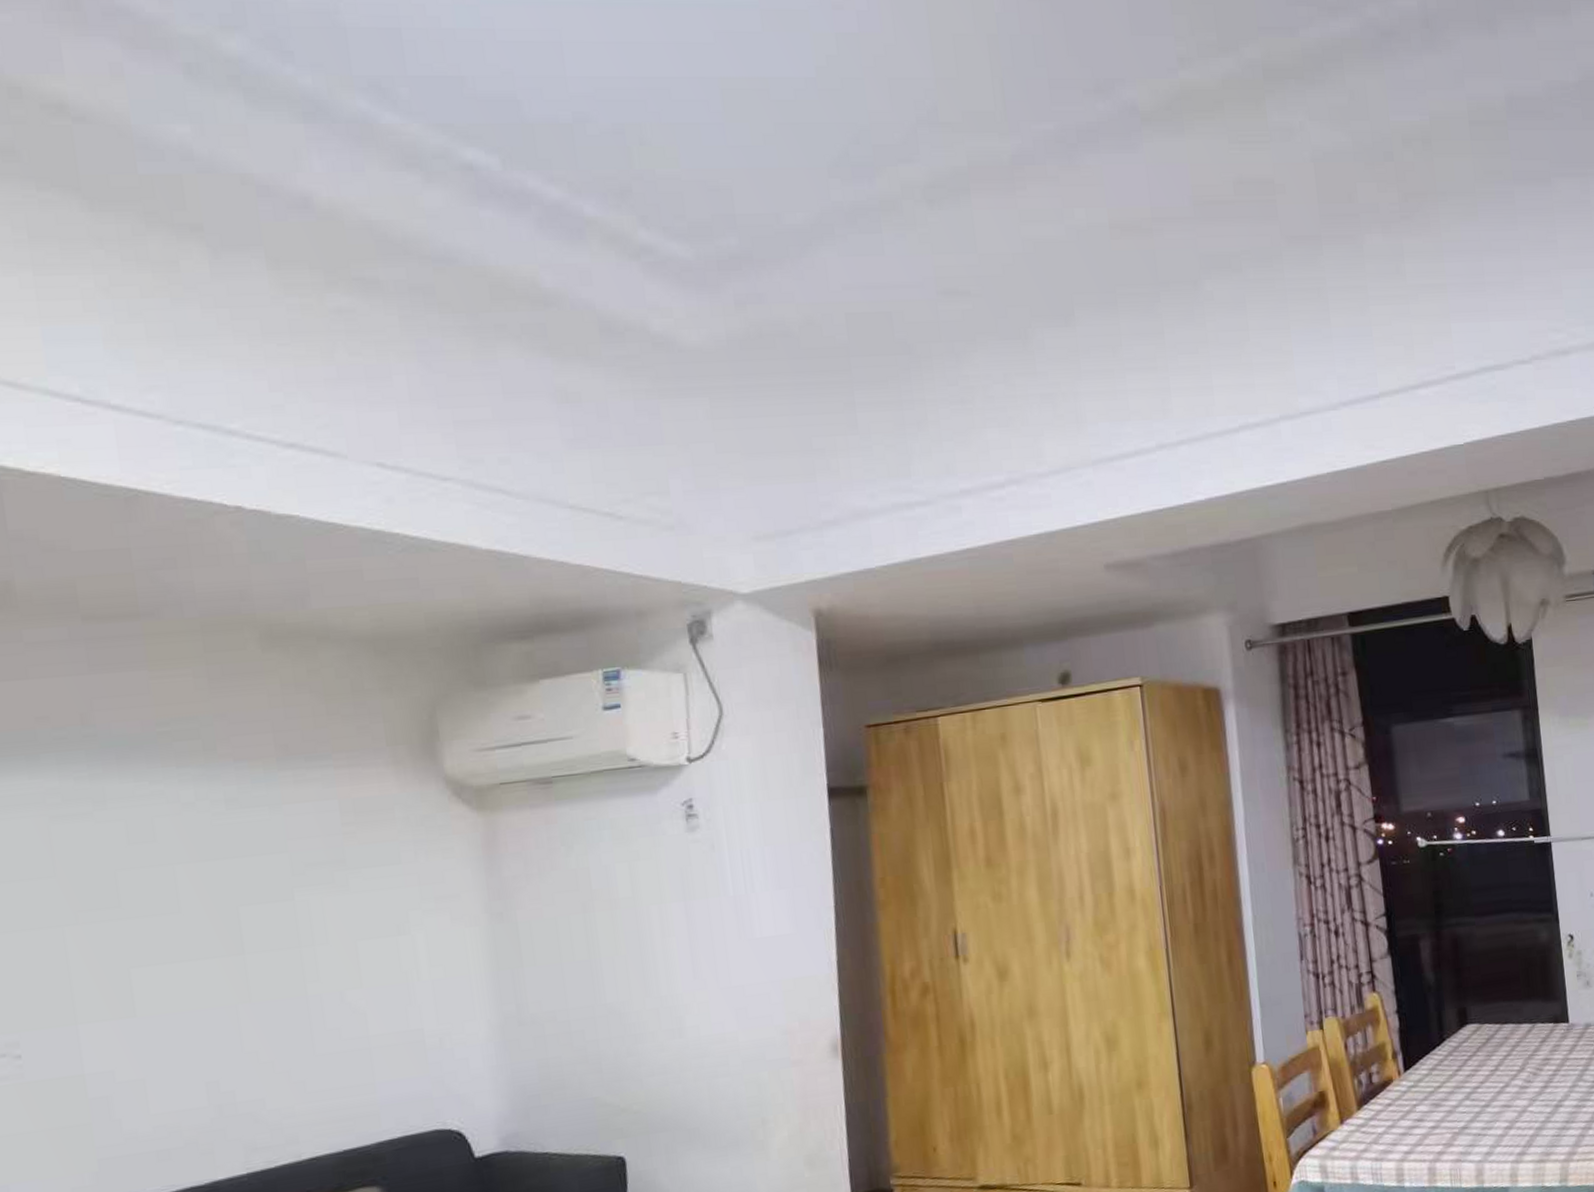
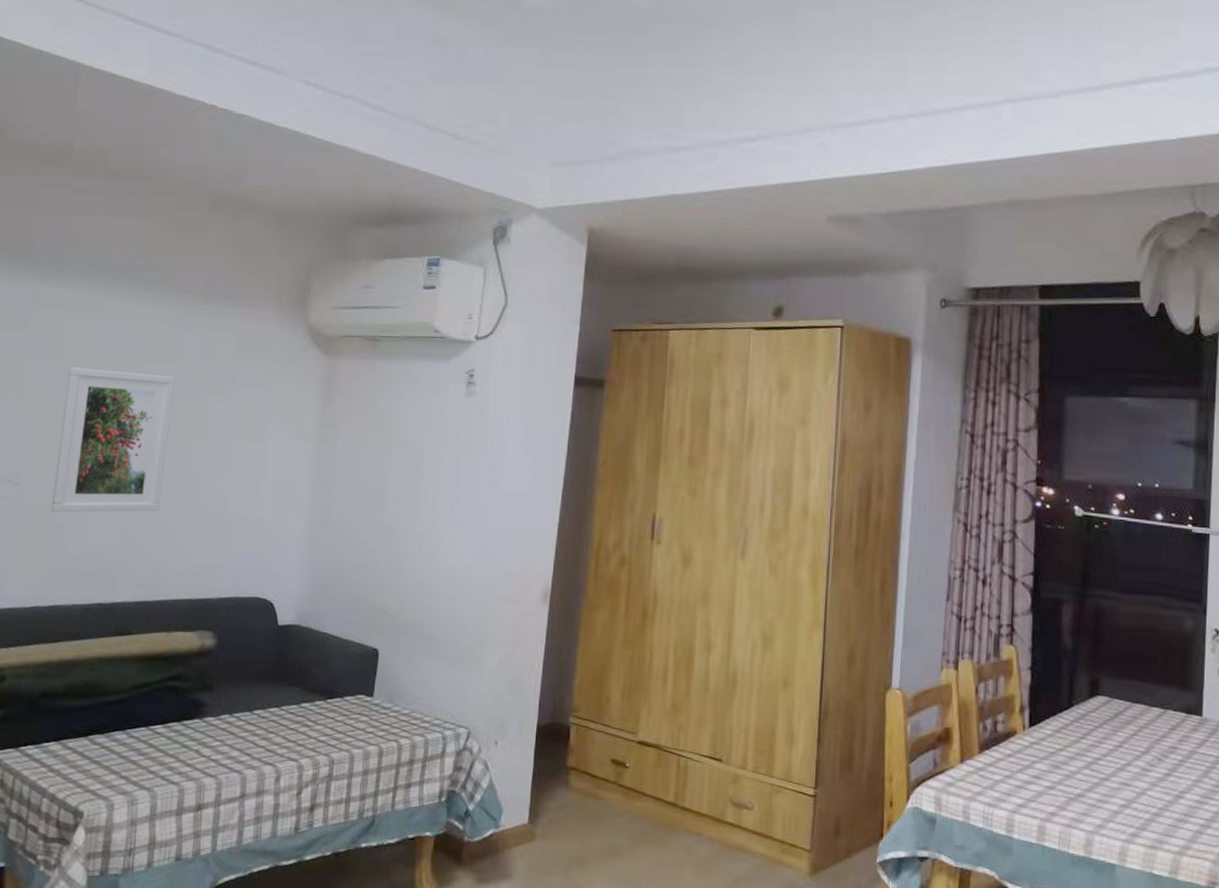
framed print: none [72,872,263,1083] -> present [51,367,175,513]

